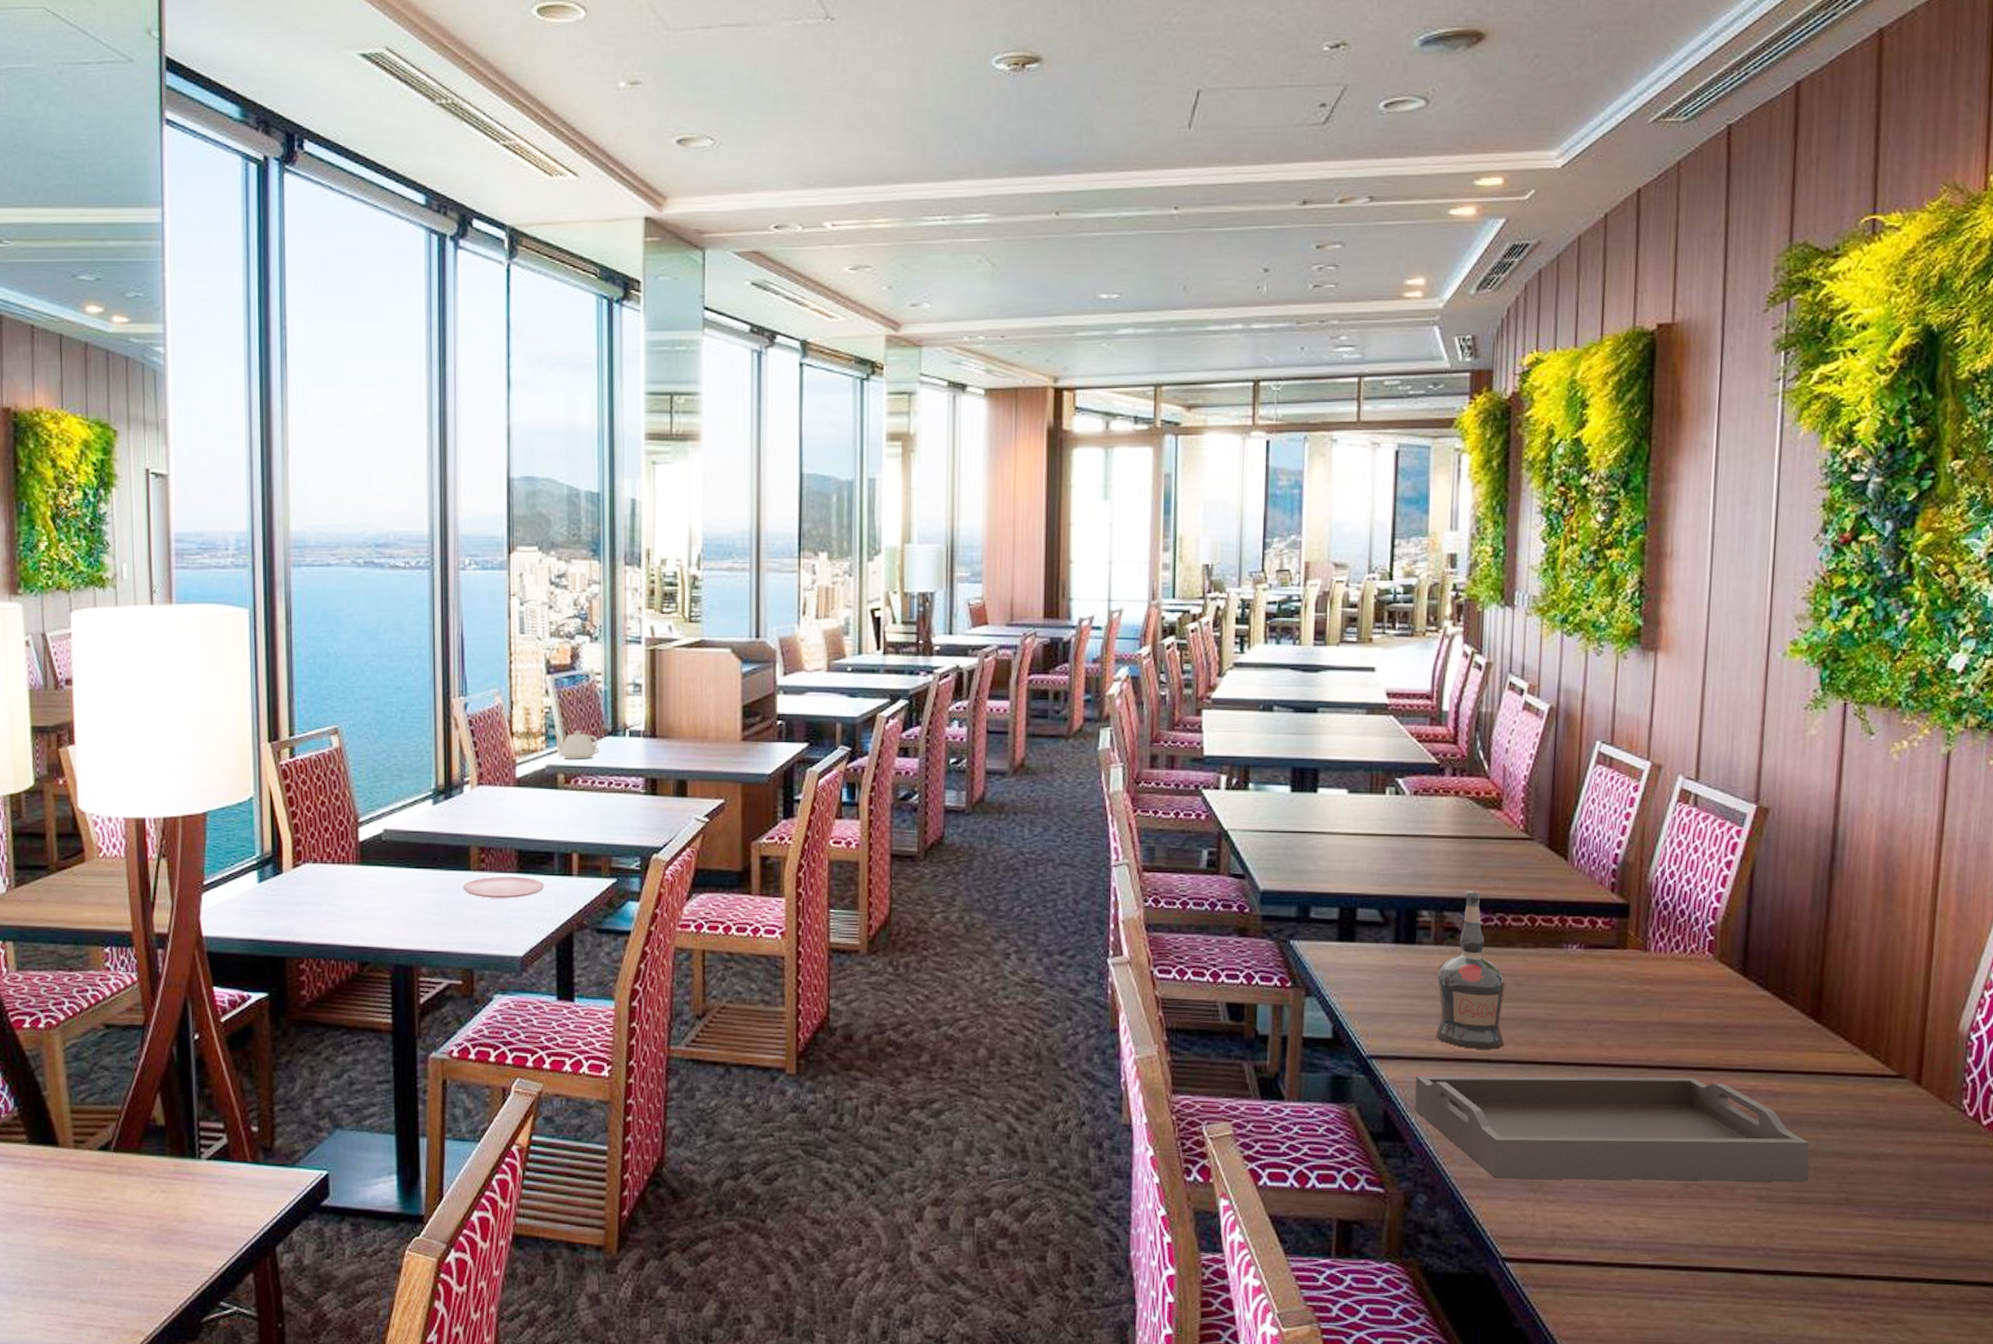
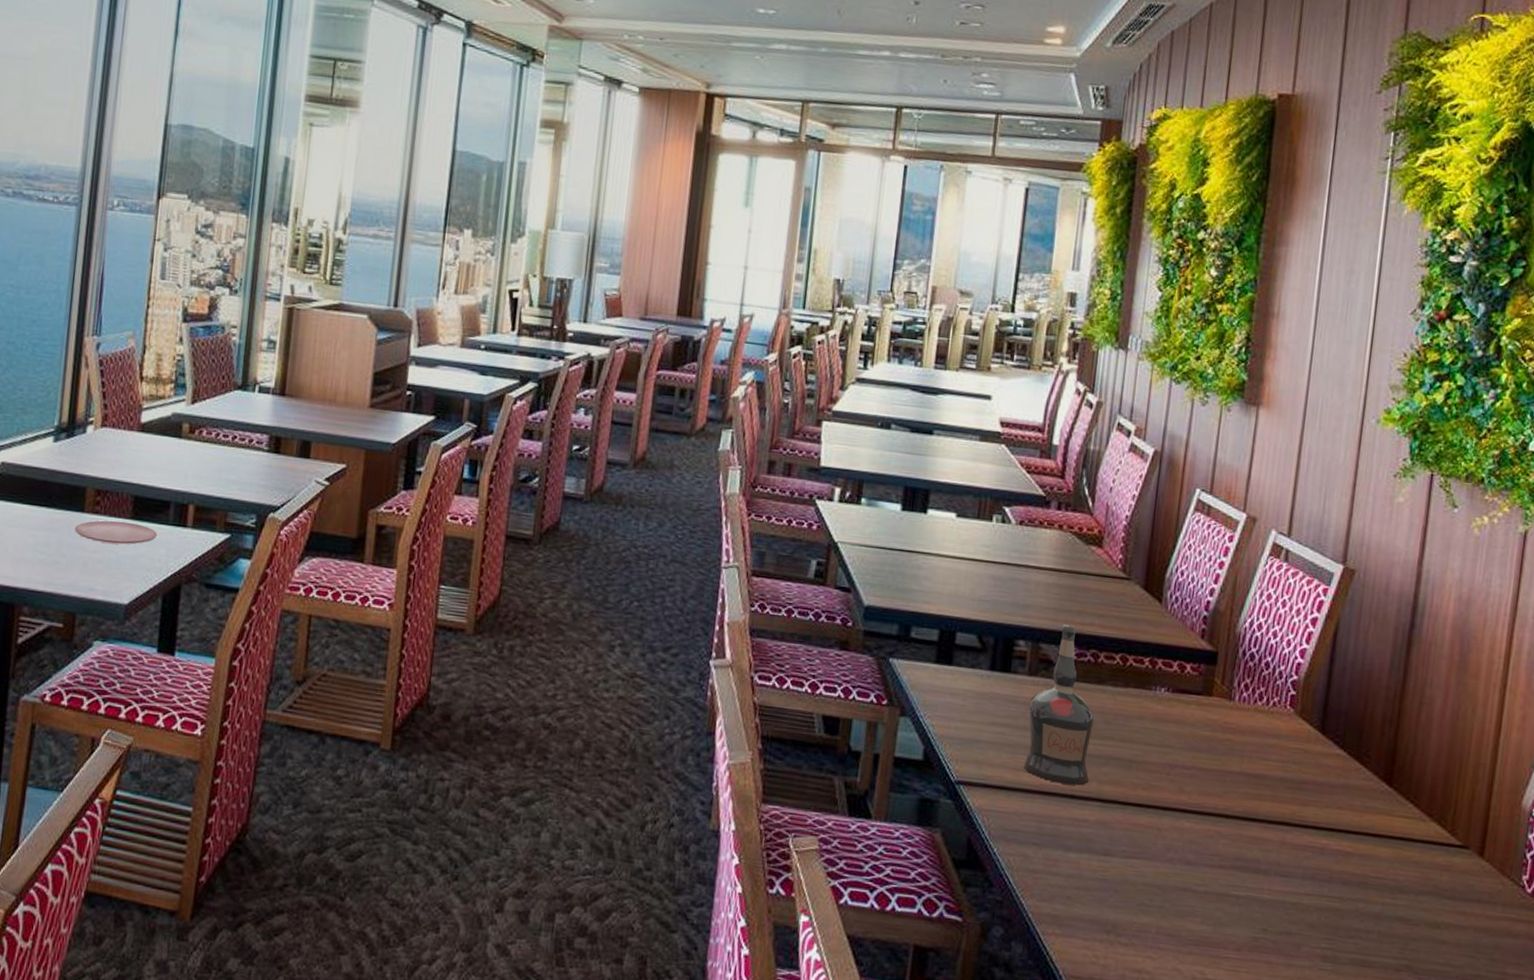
teapot: present [553,730,600,759] -> none [182,380,228,411]
serving tray: present [1415,1075,1810,1182] -> none [998,805,1375,946]

